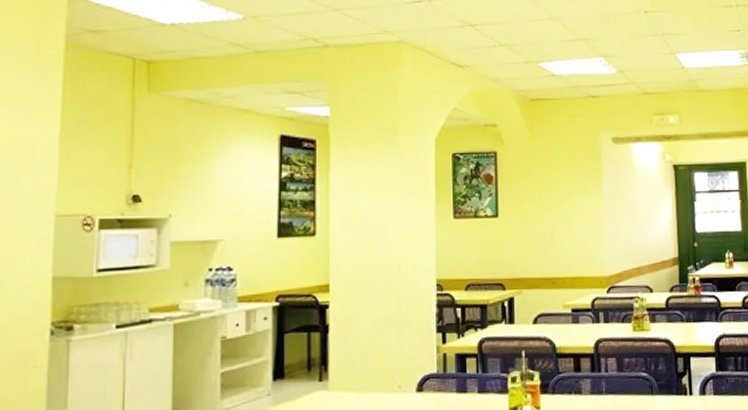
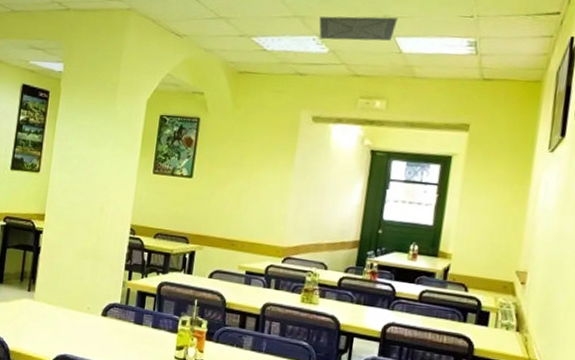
ceiling vent: none [602,35,675,61] -> present [319,16,398,41]

